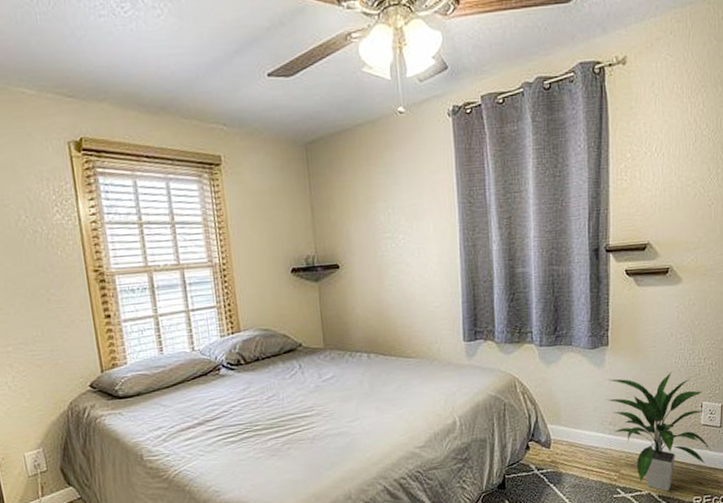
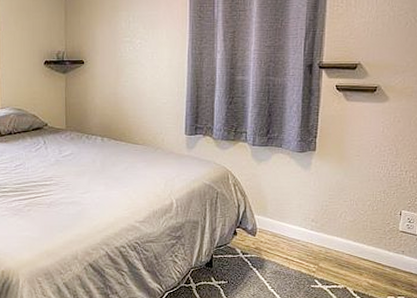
indoor plant: present [606,371,712,492] -> none [310,180,409,288]

